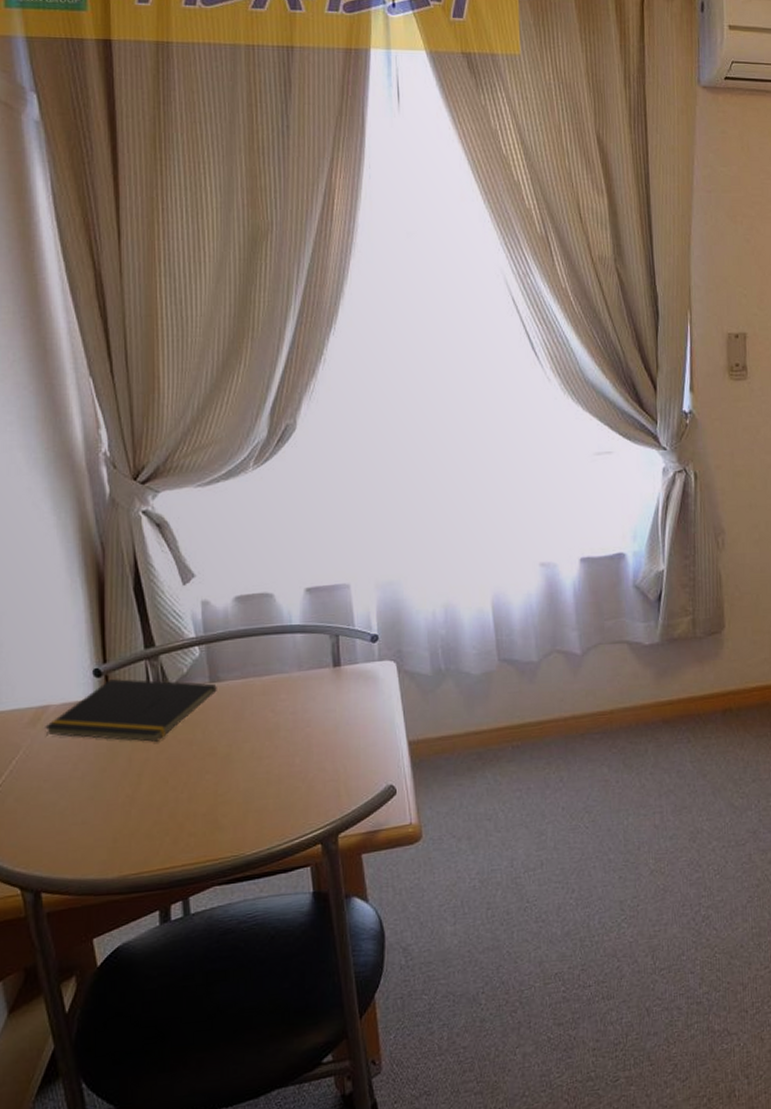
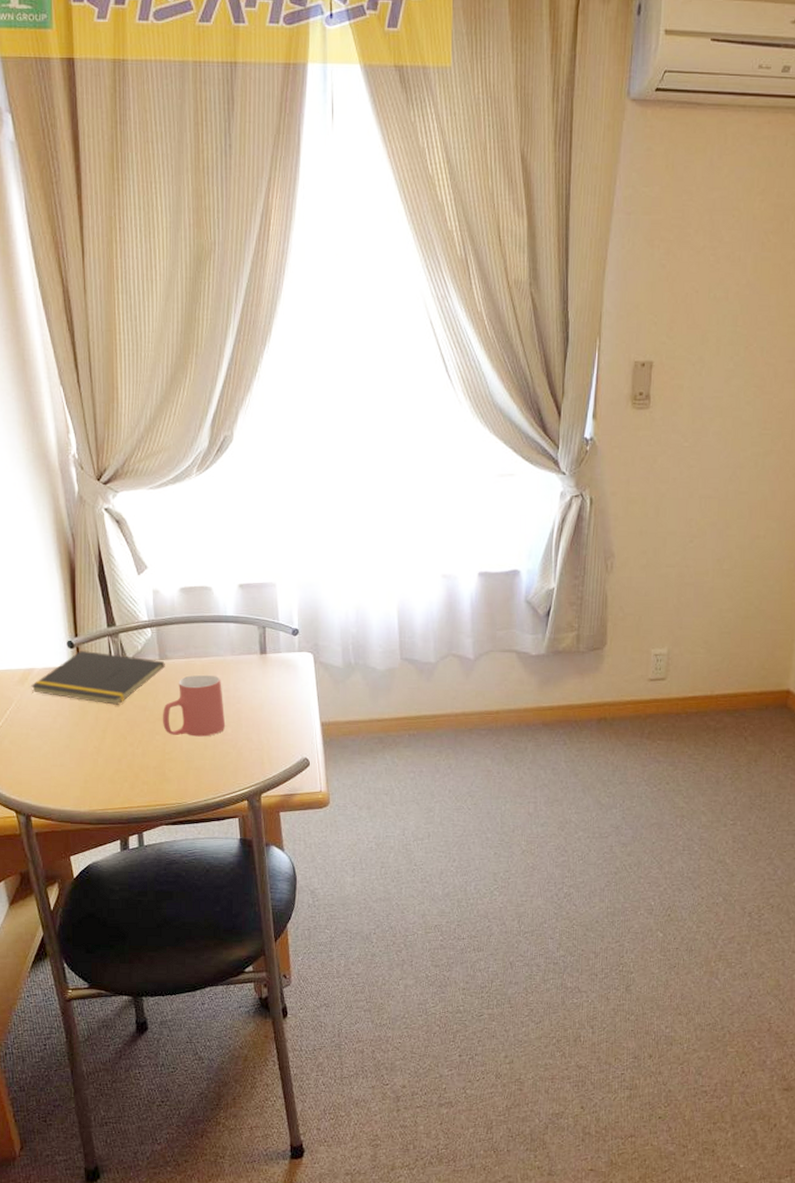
mug: none [213,695,293,772] -> present [162,674,226,737]

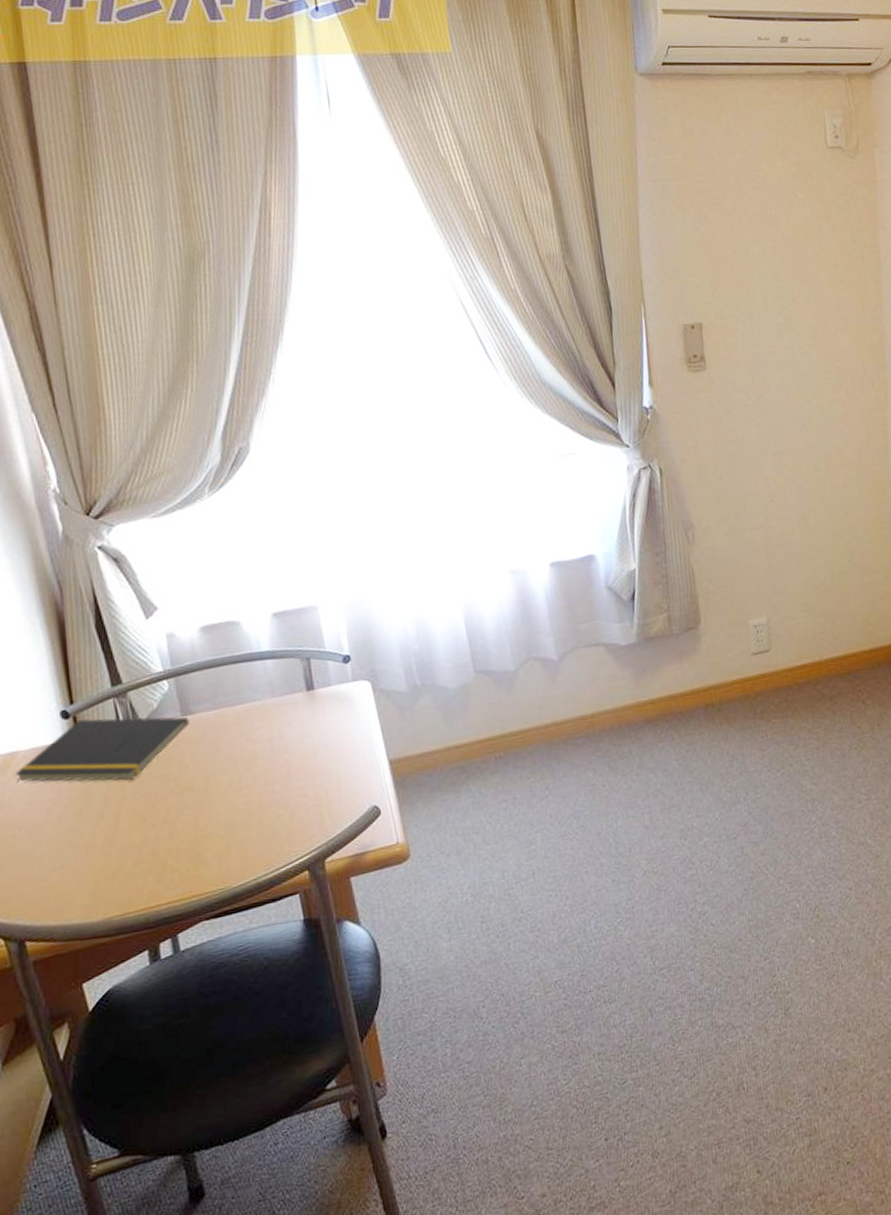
mug: present [162,674,226,737] -> none [190,724,273,806]

